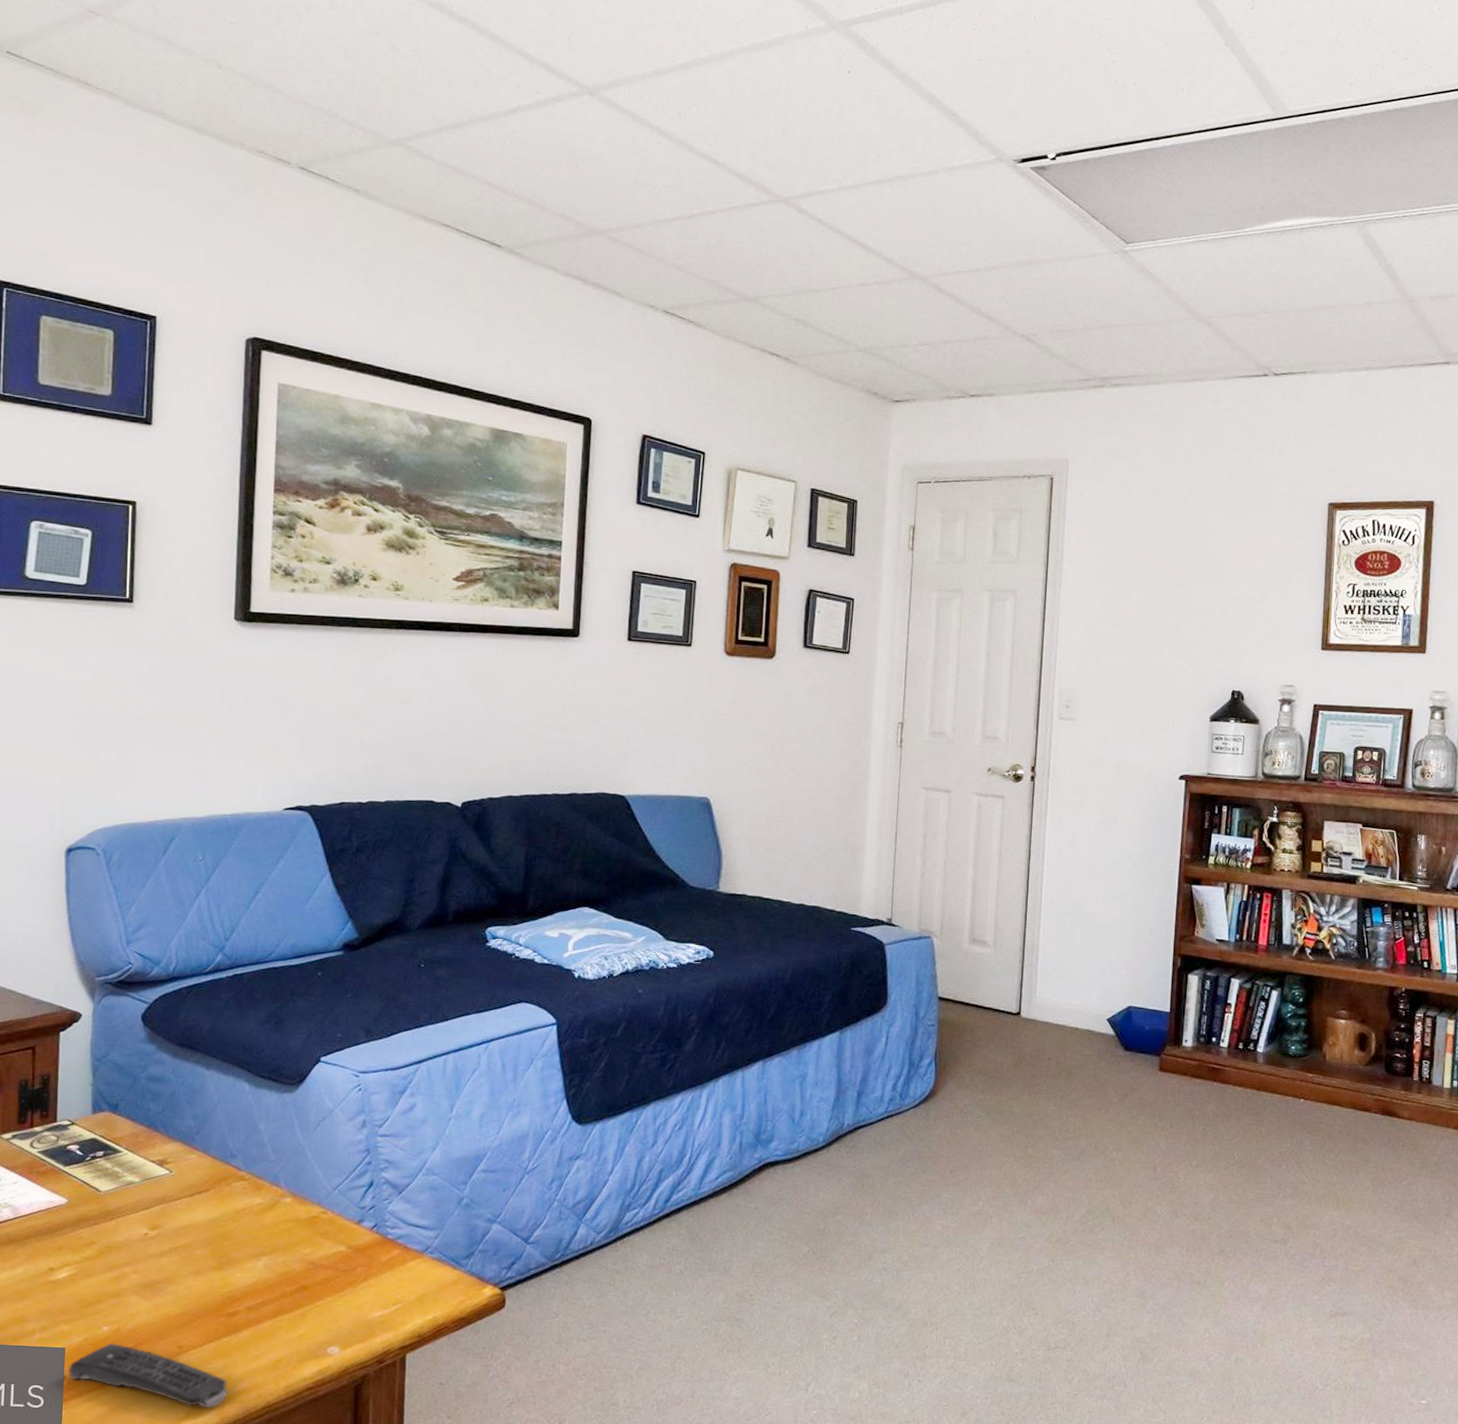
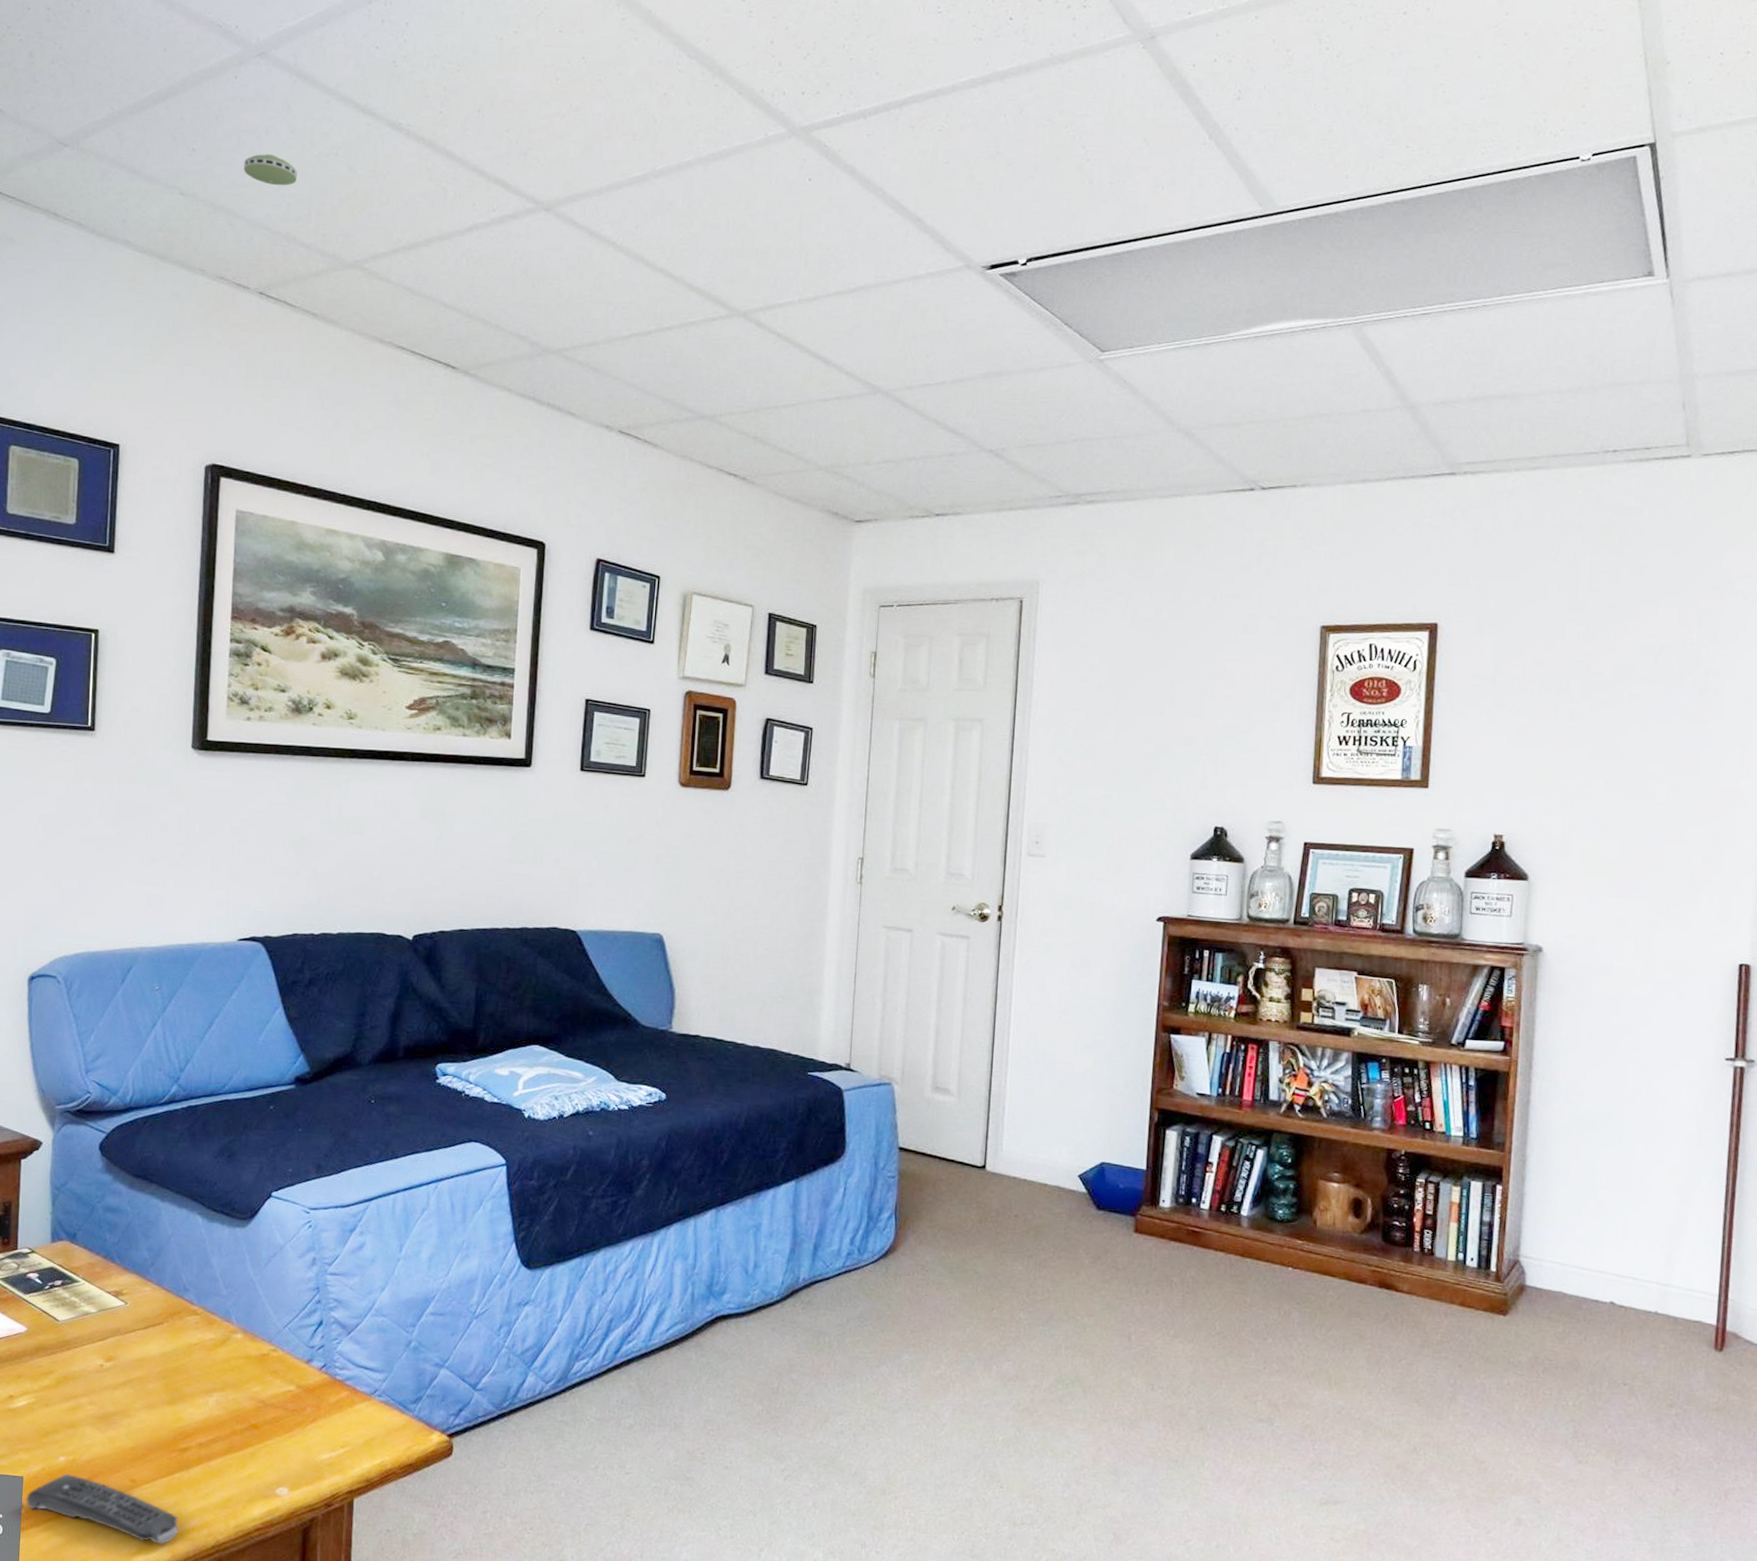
smoke detector: none [283,30,338,63] -> present [244,154,297,186]

